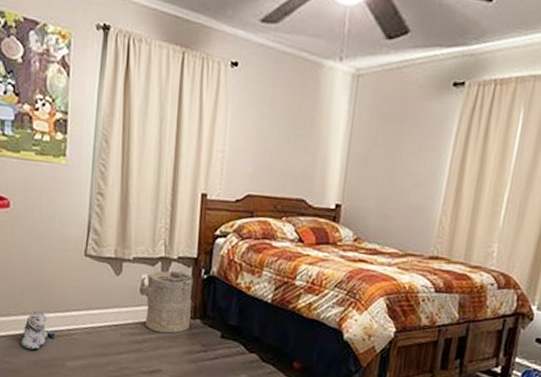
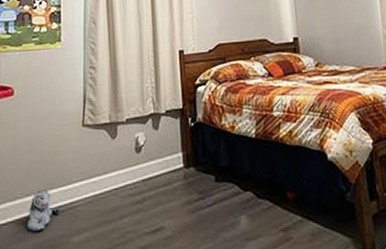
laundry hamper: present [142,270,194,334] -> none [138,123,185,188]

